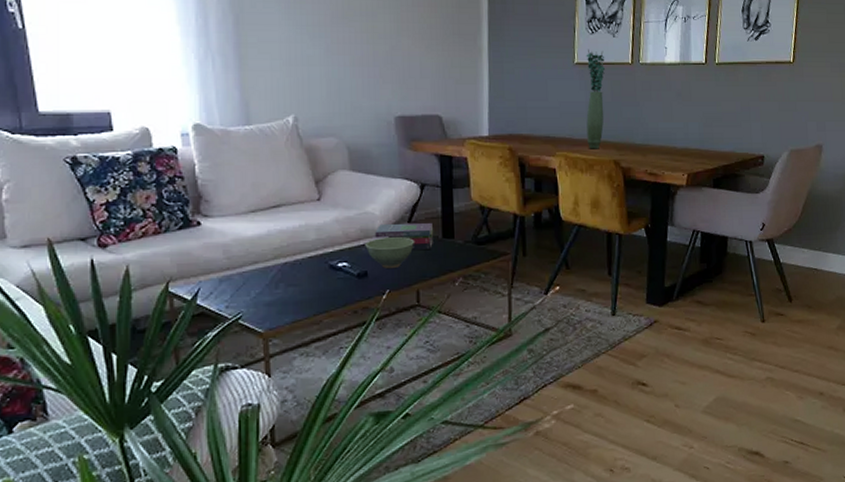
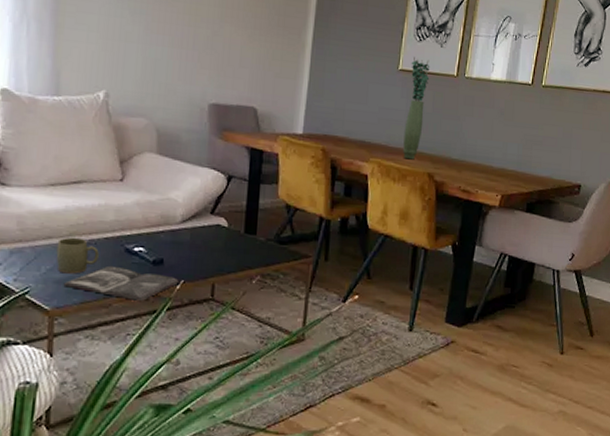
mug: none [263,259,305,296] -> present [56,237,99,274]
magazine: none [274,283,385,314] -> present [63,265,179,301]
bowl: present [365,237,414,268] -> none [164,226,215,259]
books: present [375,223,434,251] -> none [175,213,237,245]

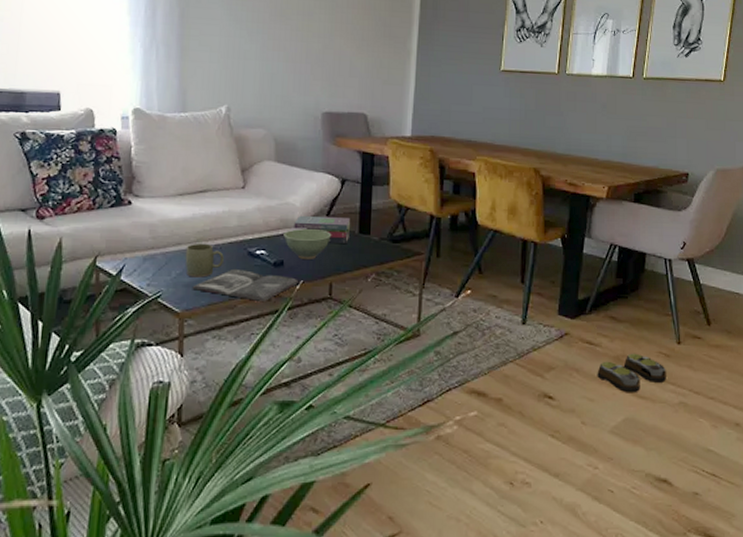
bowl: none [164,226,215,259] -> present [283,229,331,259]
books: none [175,213,237,245] -> present [294,216,351,245]
vase: present [403,56,430,160] -> none [508,57,532,156]
slippers: none [480,362,548,400] -> present [597,353,666,392]

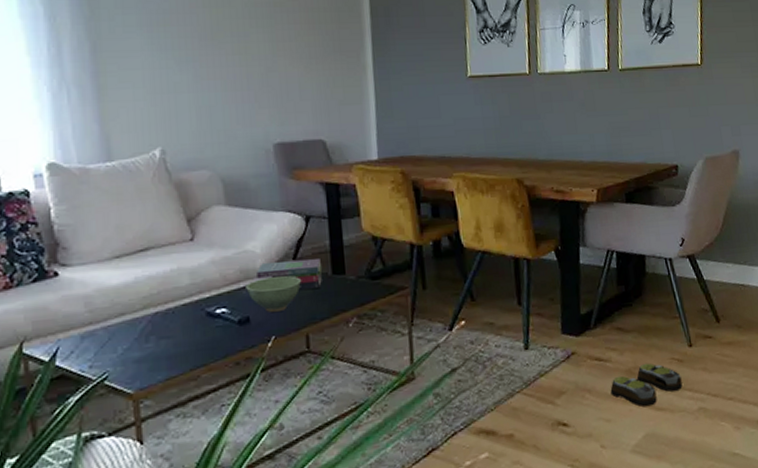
mug: present [185,243,224,278] -> none [131,309,179,351]
magazine: present [192,268,299,301] -> none [144,333,270,367]

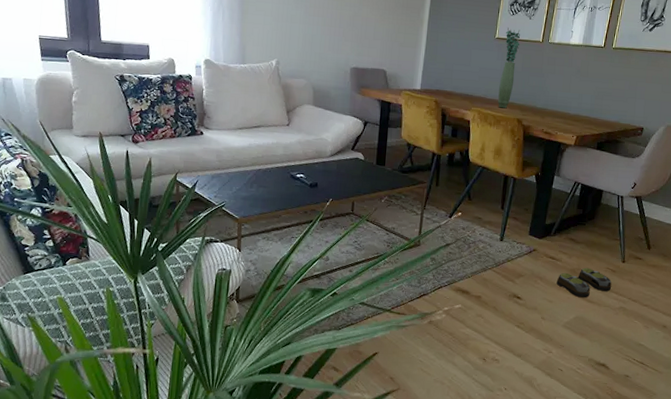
bowl: present [246,276,301,312] -> none [318,159,355,183]
books: present [256,259,323,290] -> none [326,149,370,173]
vase: none [479,60,504,168] -> present [498,27,521,109]

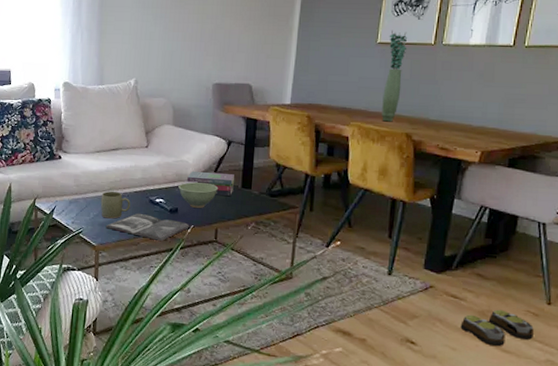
mug: none [243,166,272,193] -> present [100,191,130,219]
magazine: none [248,187,329,213] -> present [105,213,190,241]
bowl: none [318,159,355,183] -> present [178,182,218,208]
books: none [326,149,370,173] -> present [187,172,235,197]

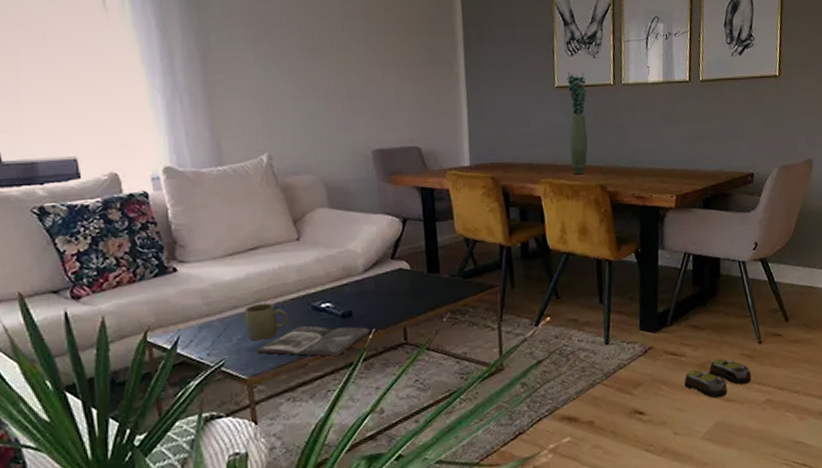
bowl: present [178,182,218,208] -> none [348,274,399,307]
books: present [187,172,235,197] -> none [358,258,419,287]

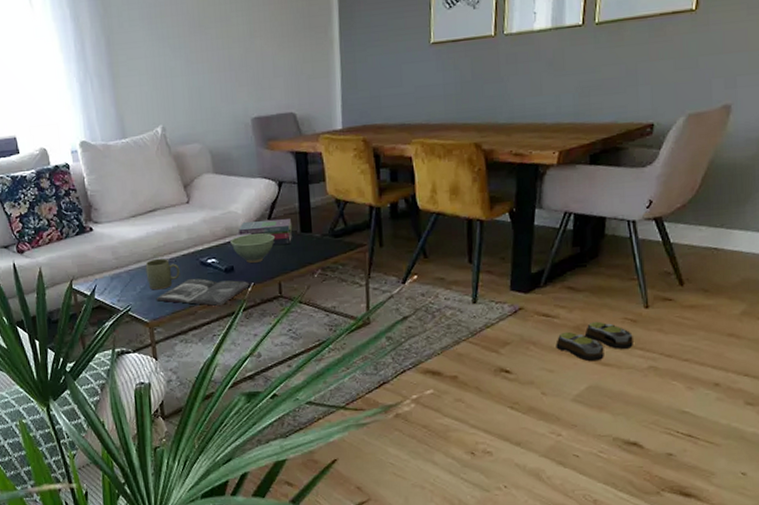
bowl: none [348,274,399,307] -> present [230,233,275,263]
books: none [358,258,419,287] -> present [239,219,293,245]
vase: present [566,71,588,175] -> none [443,25,465,134]

